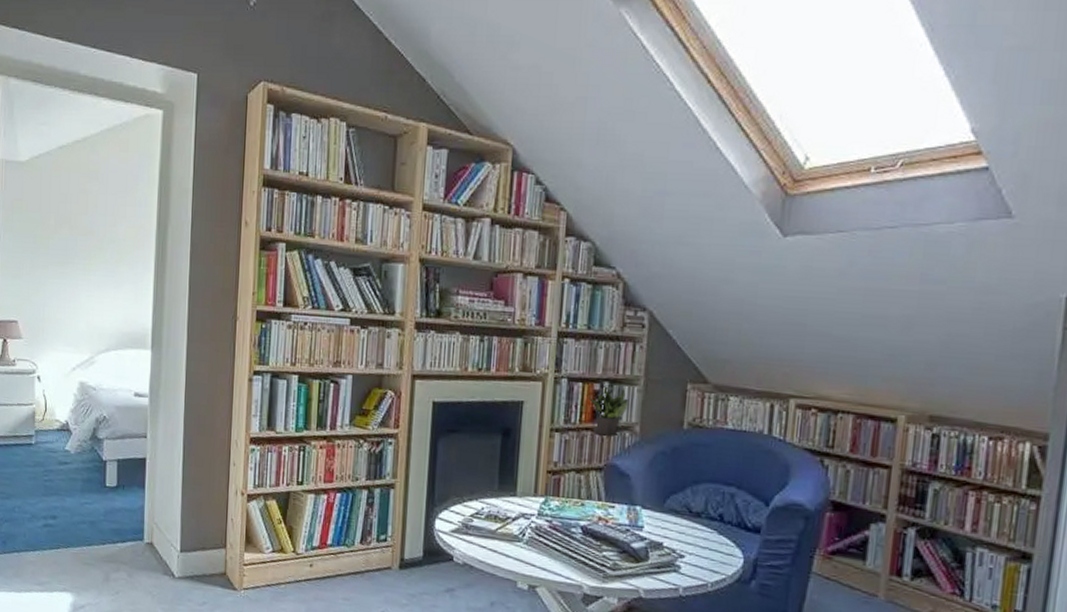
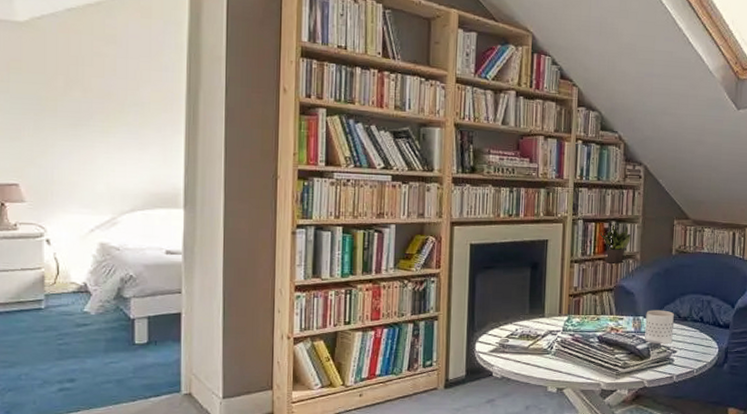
mug: none [642,499,683,546] -> present [645,310,674,345]

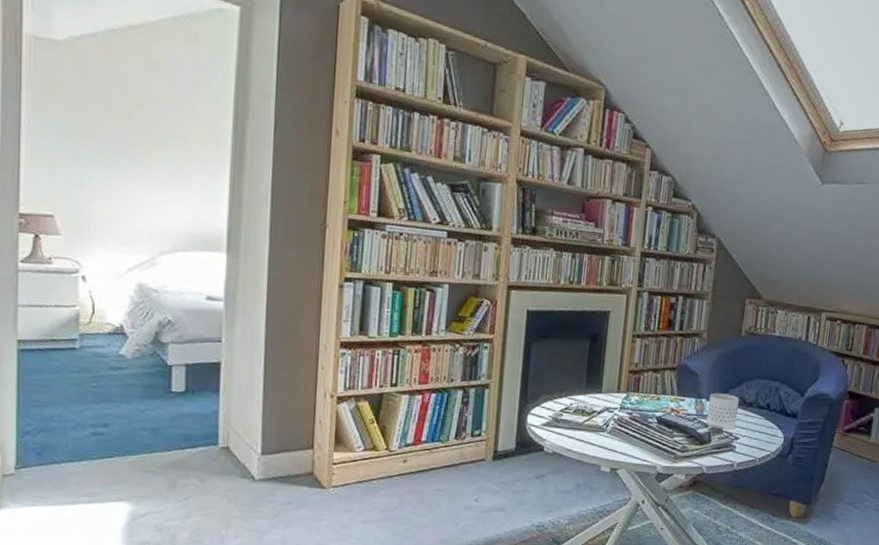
potted plant: present [598,223,631,265] -> none [664,298,698,342]

